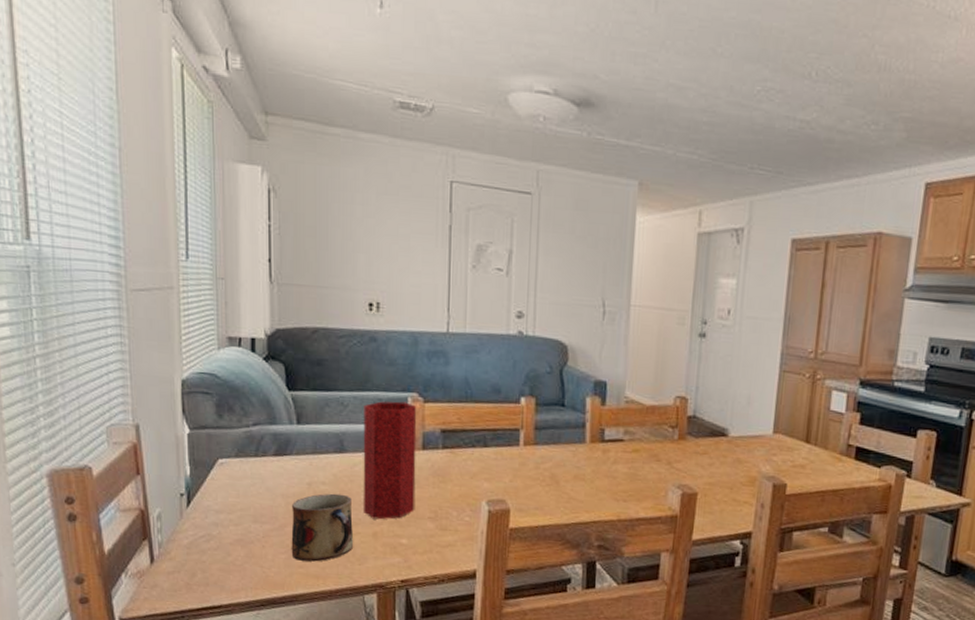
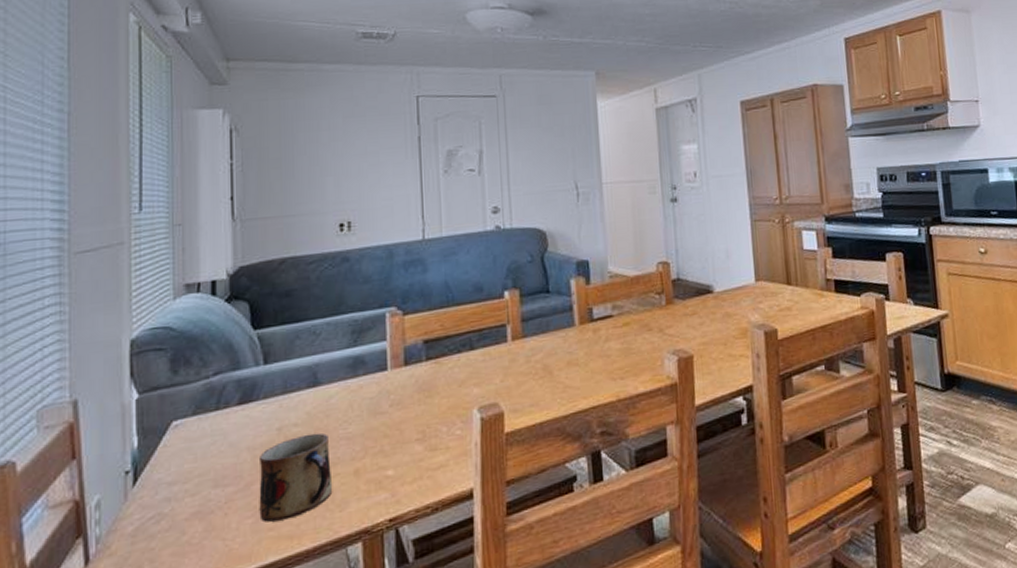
vase: present [363,401,417,520] -> none [338,318,400,455]

